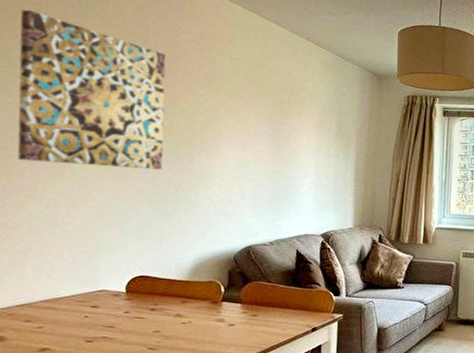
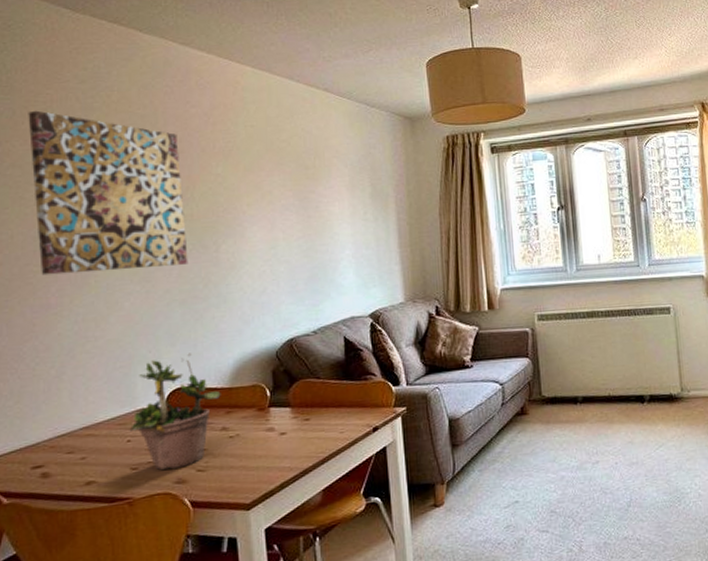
potted plant: none [88,247,179,344] -> present [129,353,221,470]

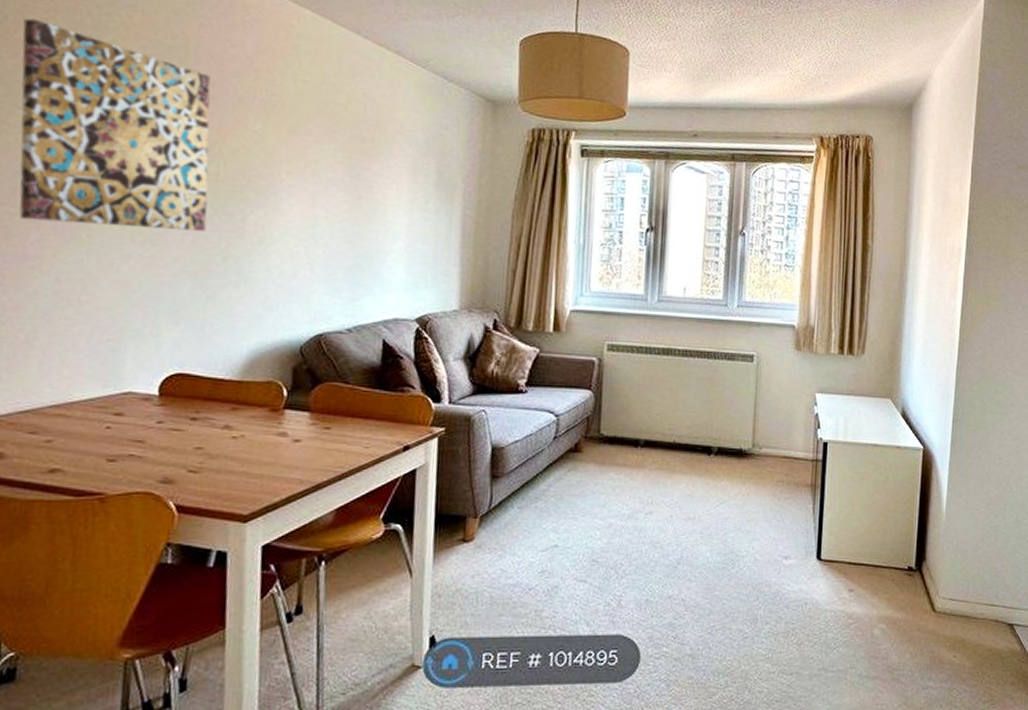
potted plant: present [129,353,221,470] -> none [110,335,228,465]

